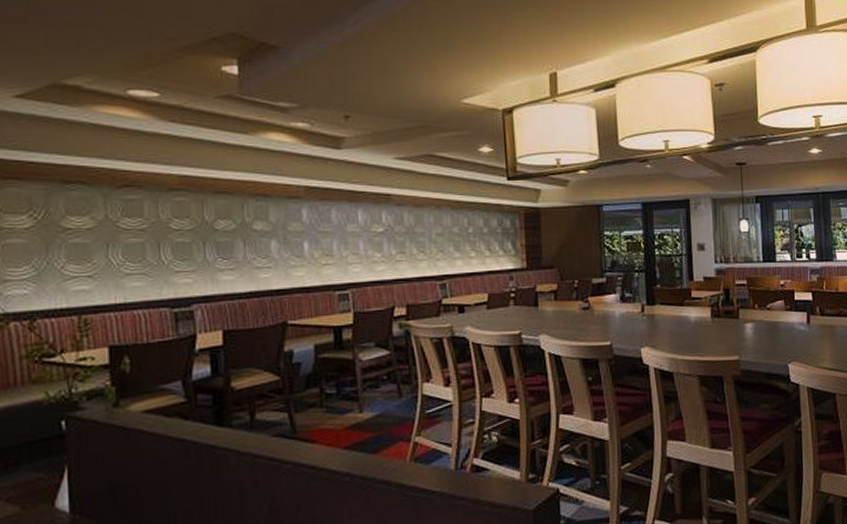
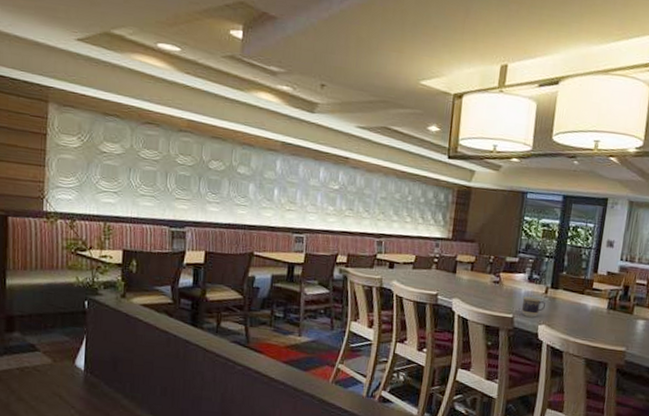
cup: none [618,318,644,341] -> present [521,296,545,317]

